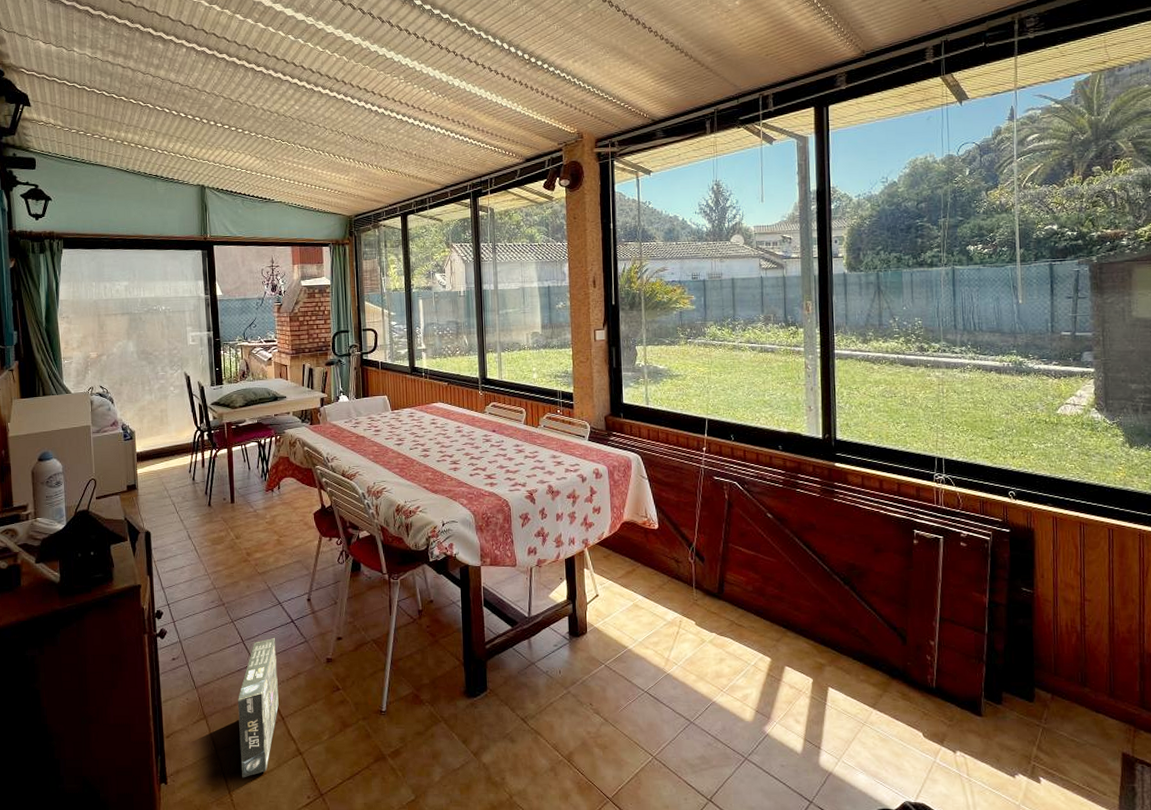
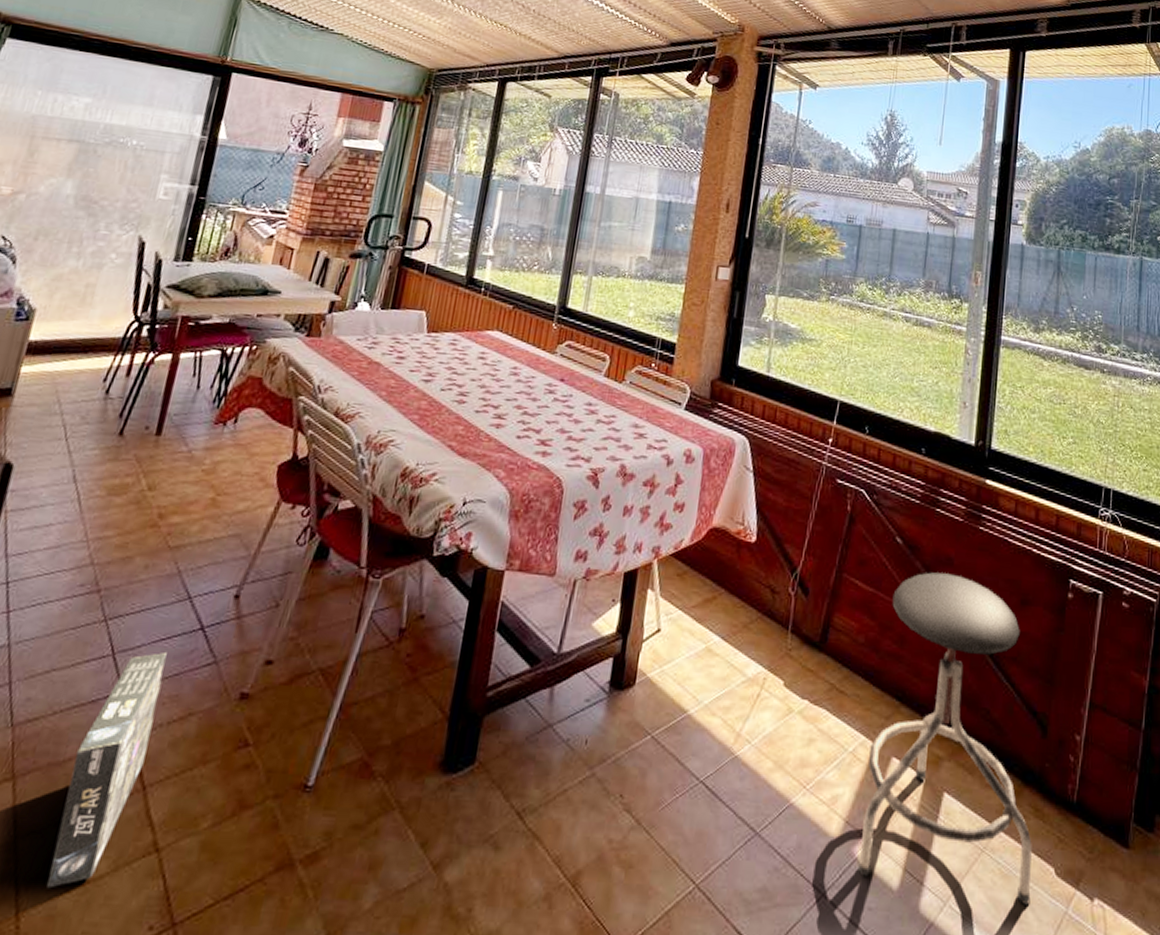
stool: none [767,535,905,759] -> present [857,572,1032,906]

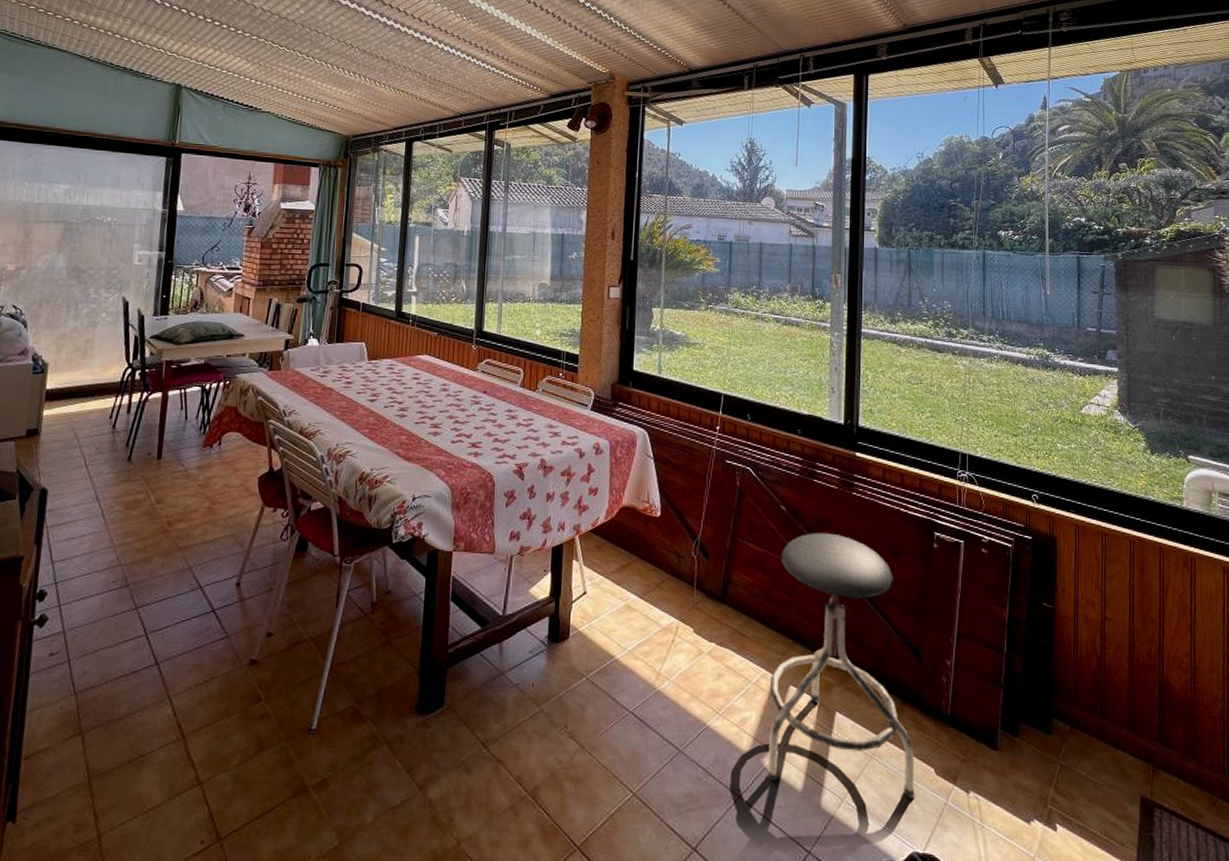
box: present [47,653,167,889] -> none [118,631,189,816]

